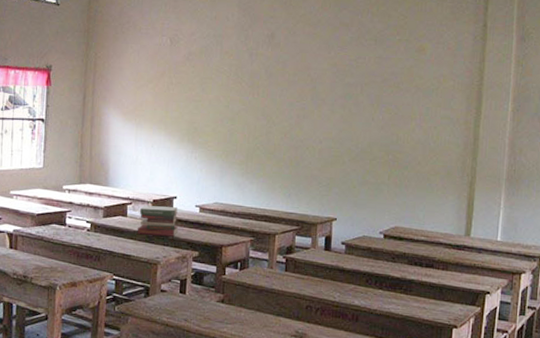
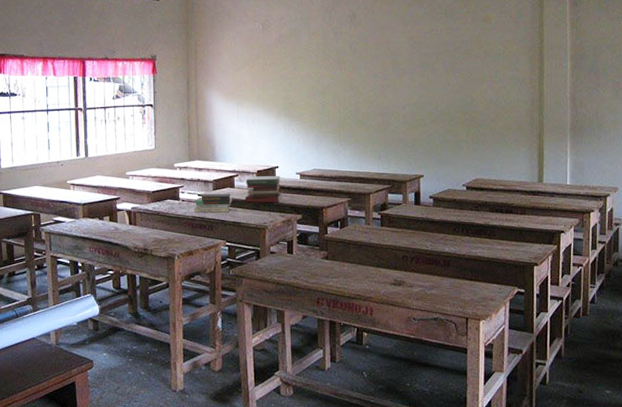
books: none [80,220,124,243] -> present [194,193,233,213]

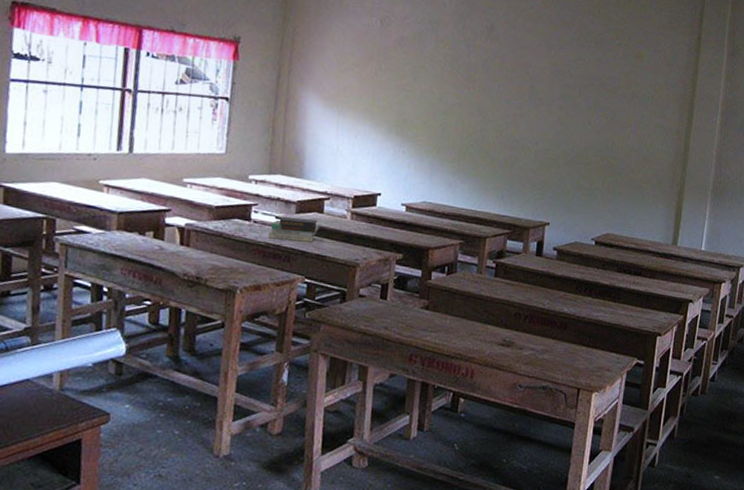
books: present [244,176,282,203] -> none [334,201,382,237]

